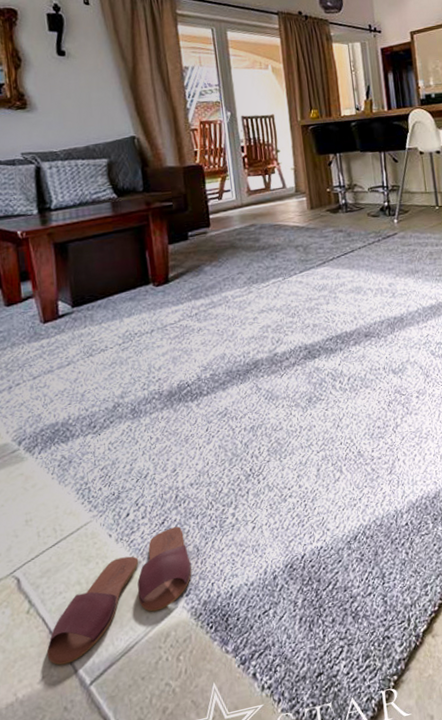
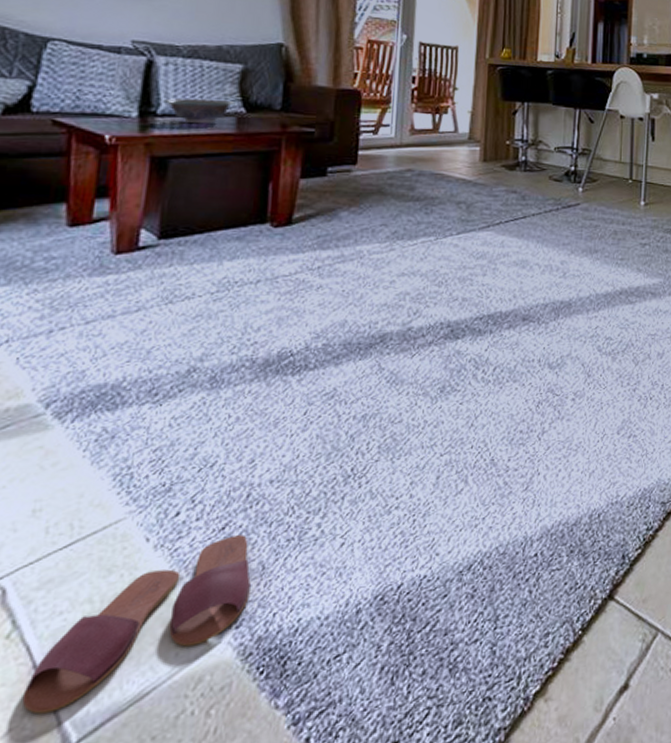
decorative bowl: none [54,189,108,213] -> present [163,98,236,124]

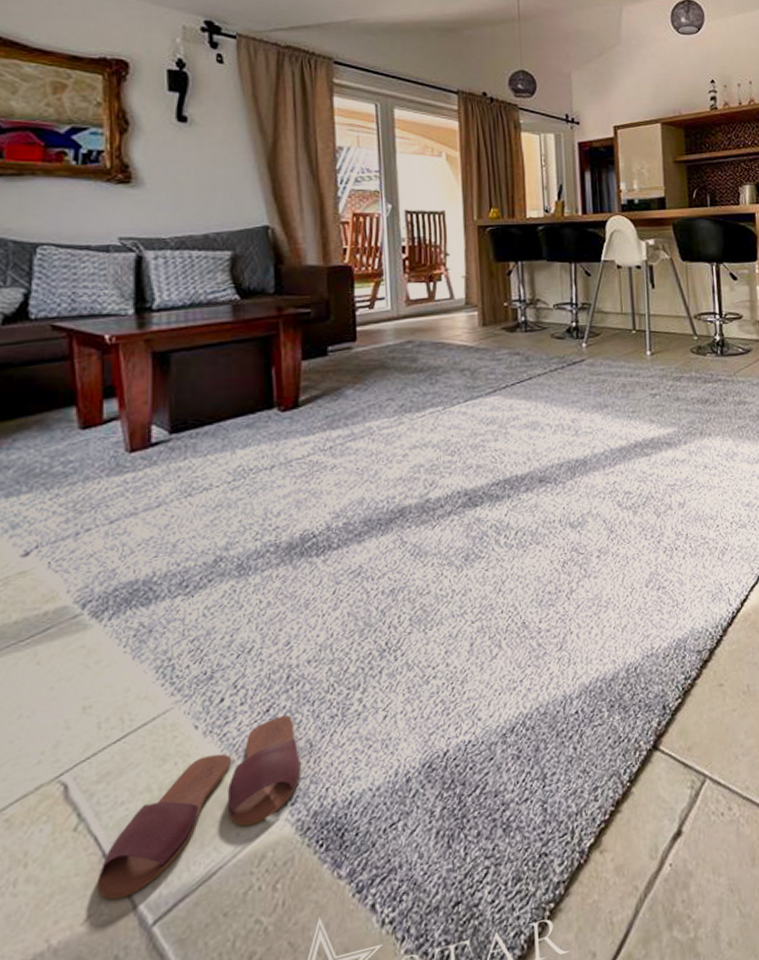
decorative bowl: present [163,98,236,124] -> none [157,288,229,316]

